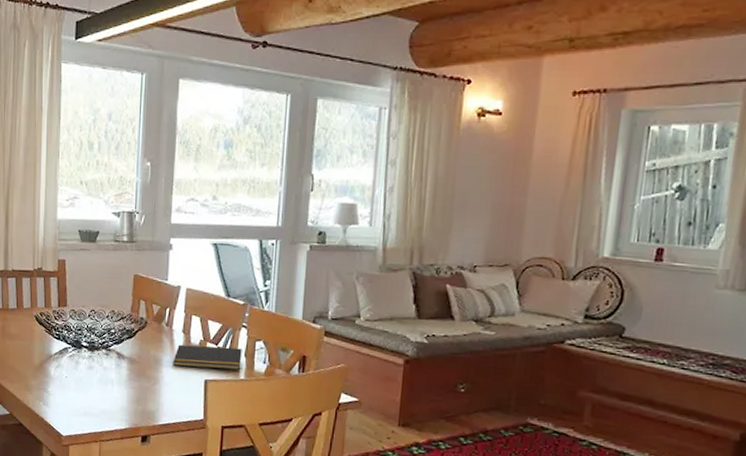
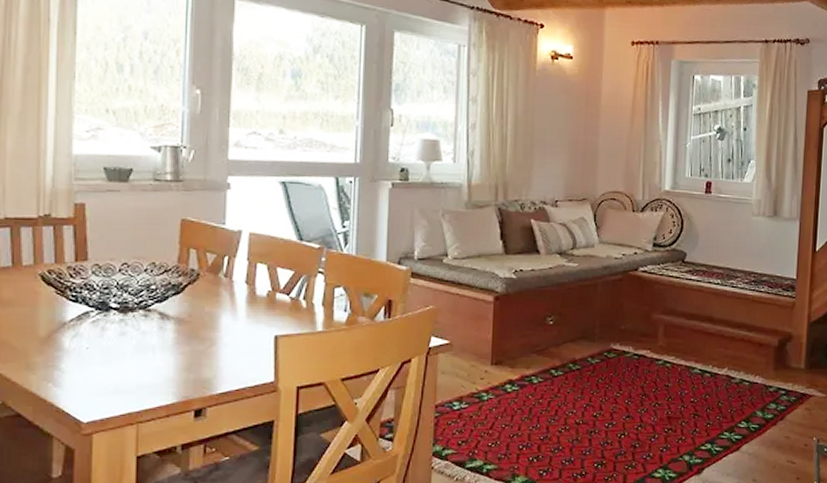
notepad: present [173,344,242,371] -> none [234,296,319,323]

